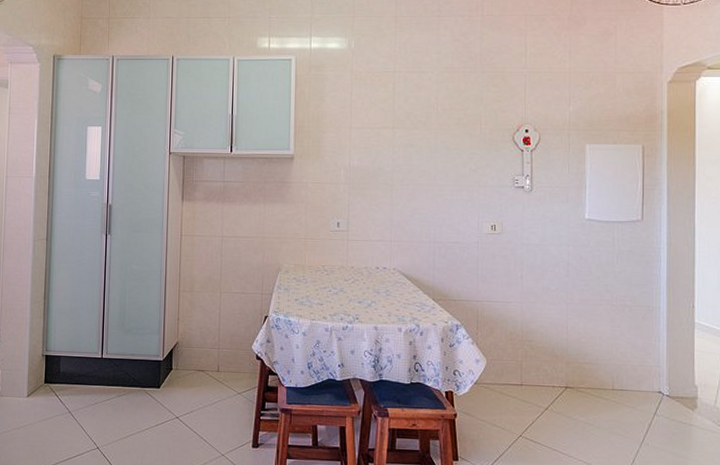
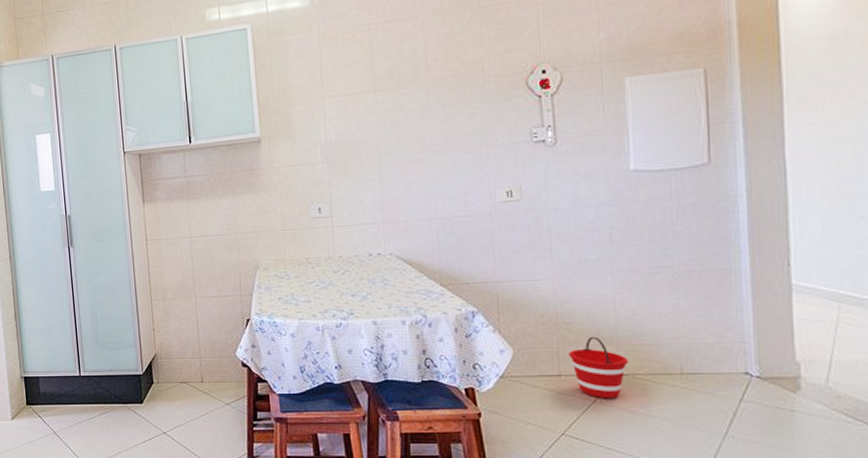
bucket: none [530,353,575,408] -> present [569,336,629,399]

